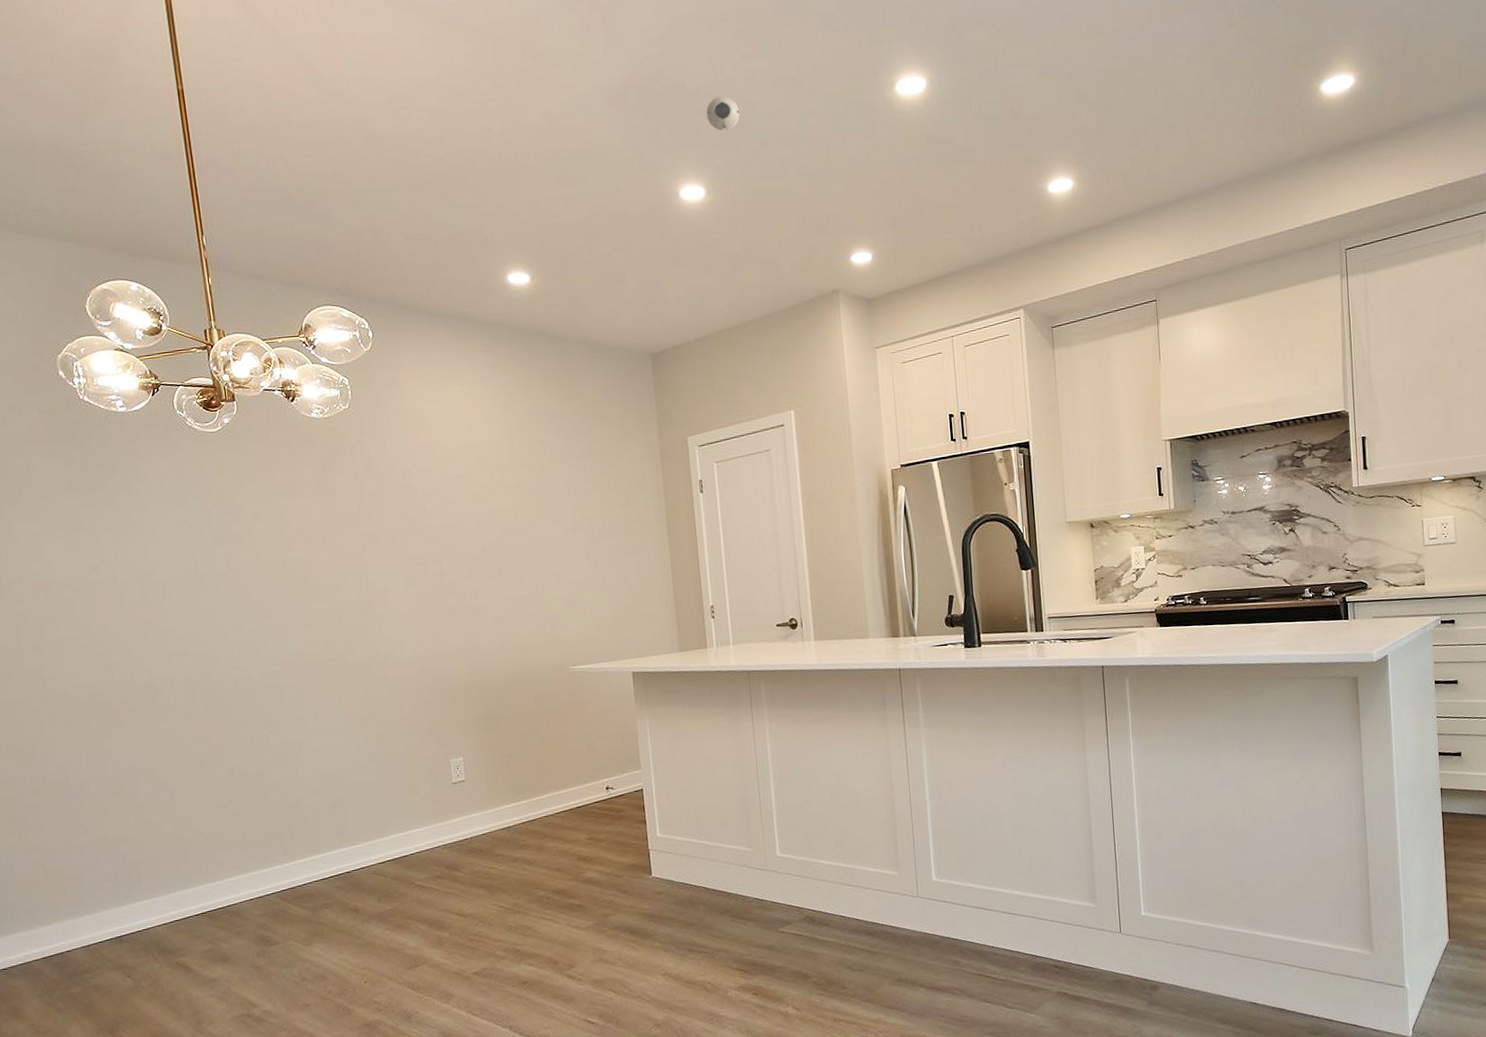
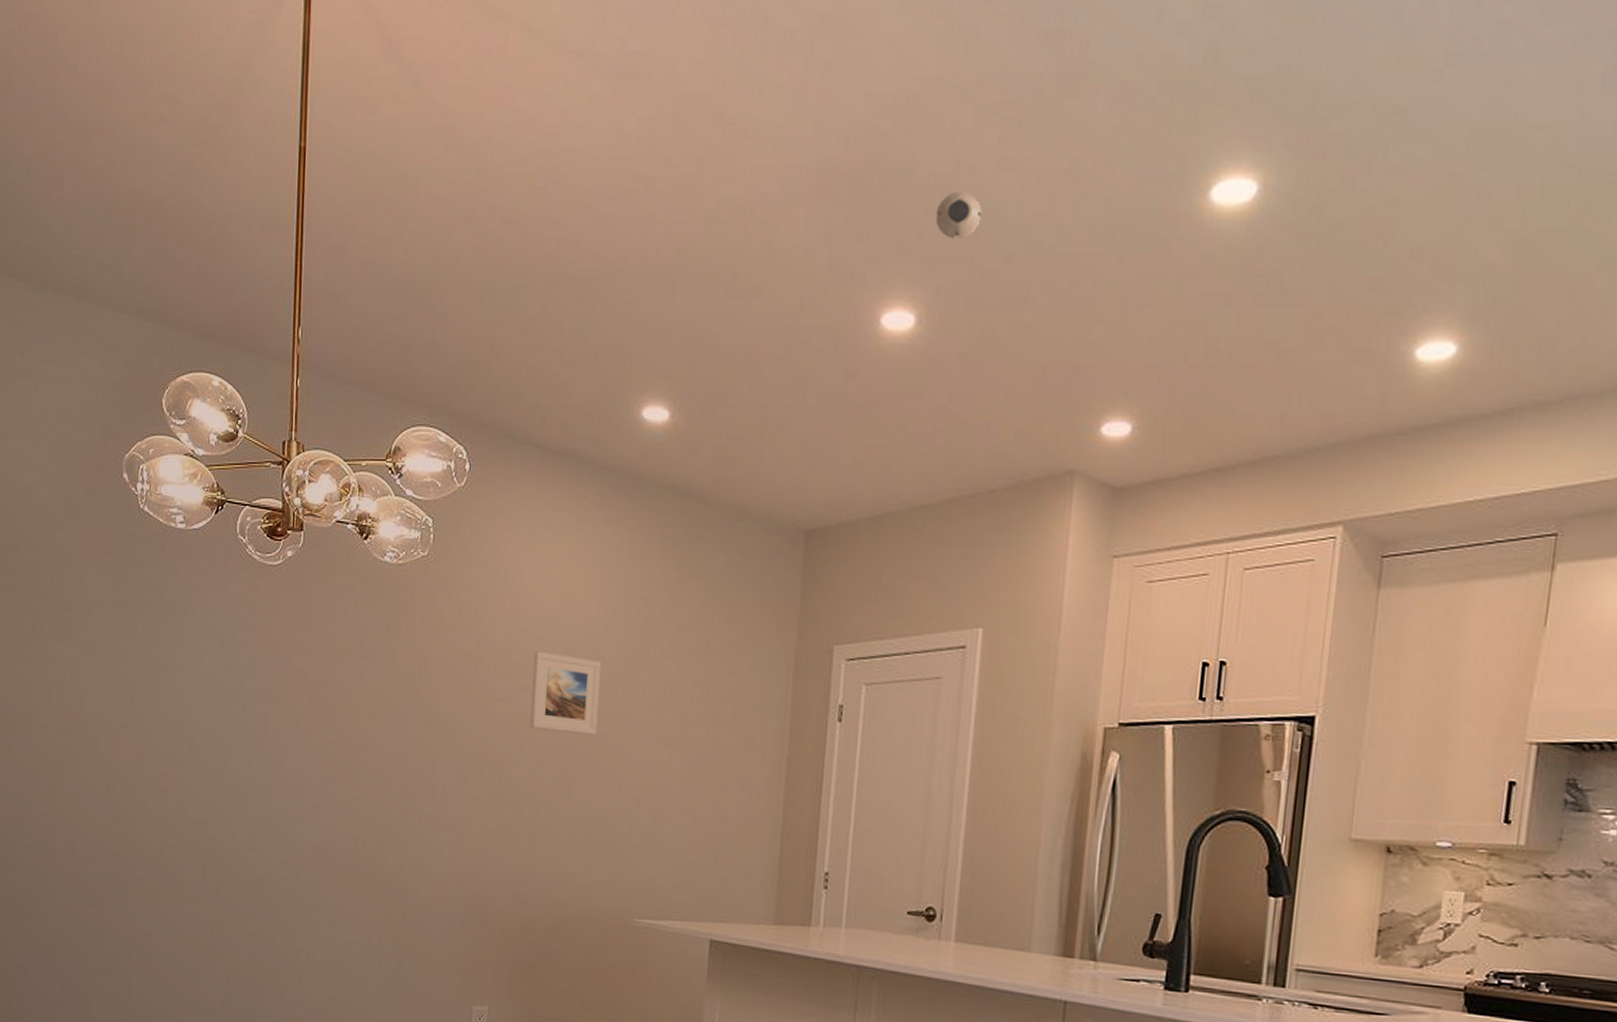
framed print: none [452,471,515,533] -> present [530,652,601,735]

